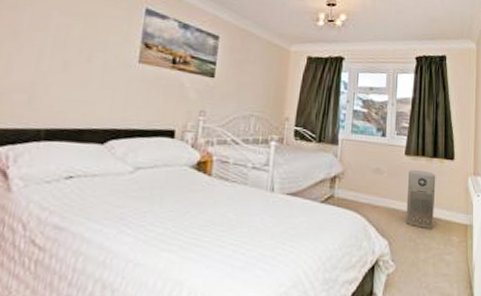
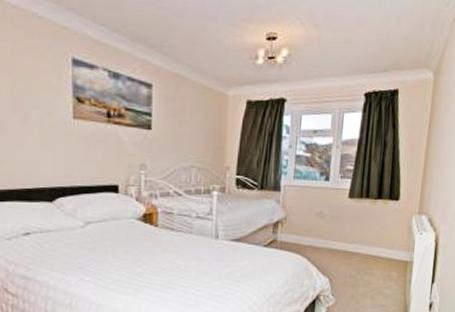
air purifier: present [406,169,436,230] -> none [346,211,380,267]

